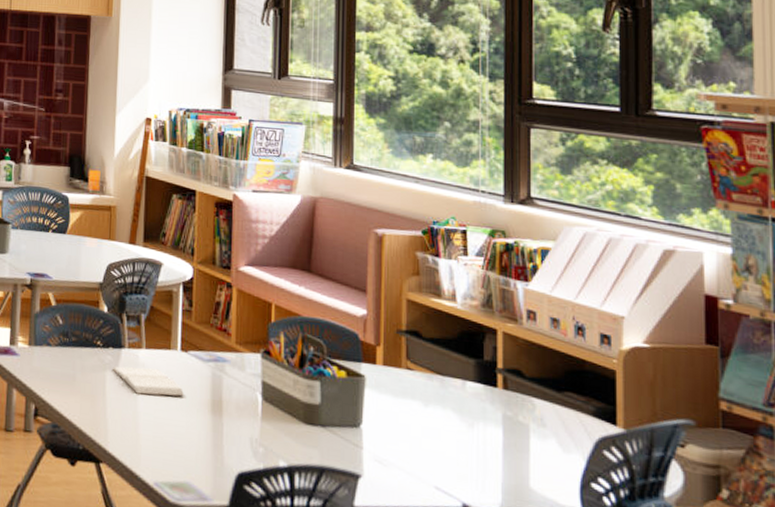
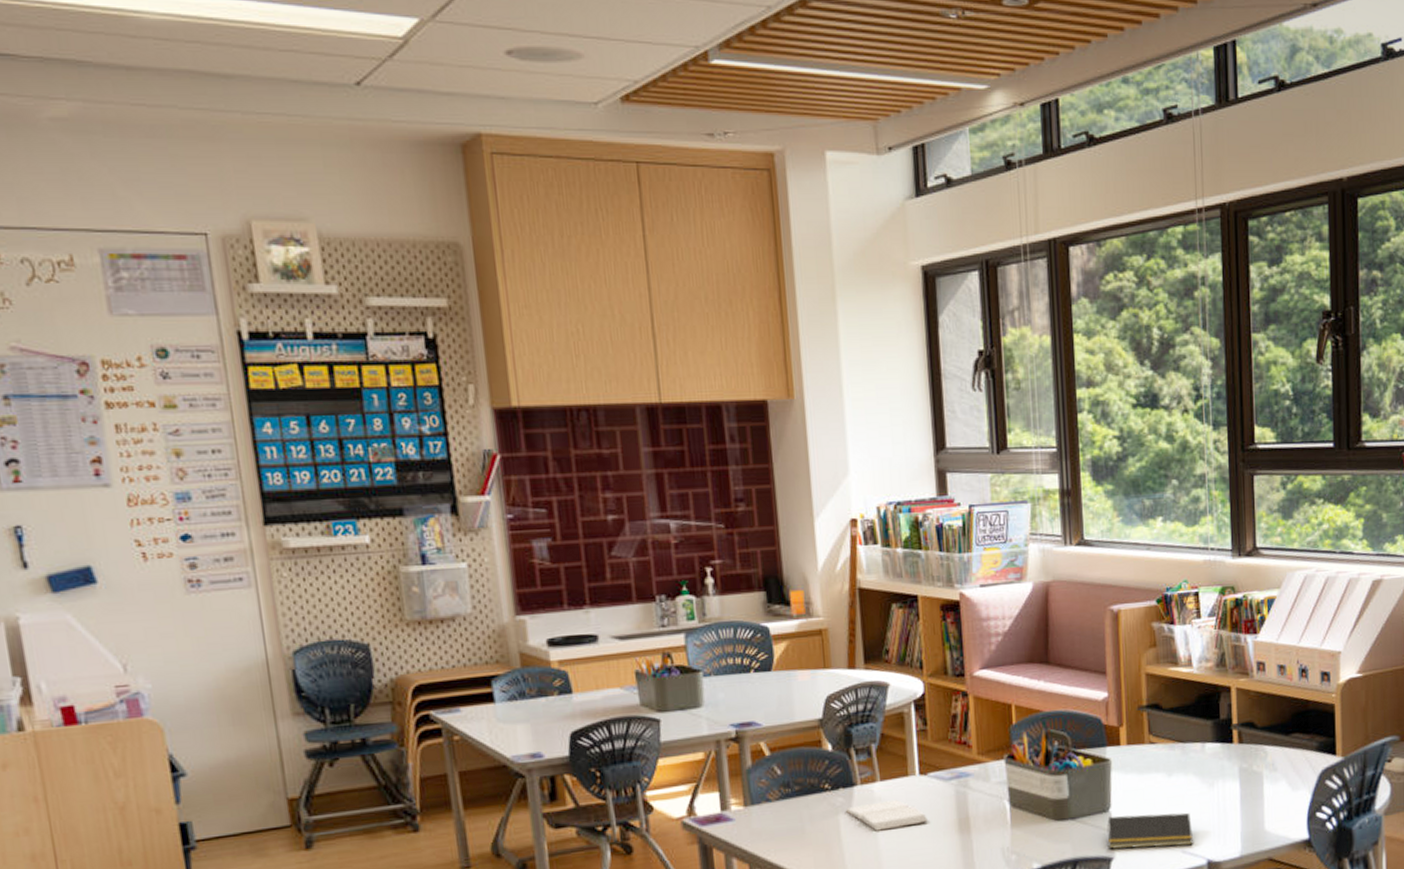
notepad: none [356,432,448,484] -> present [1106,812,1193,849]

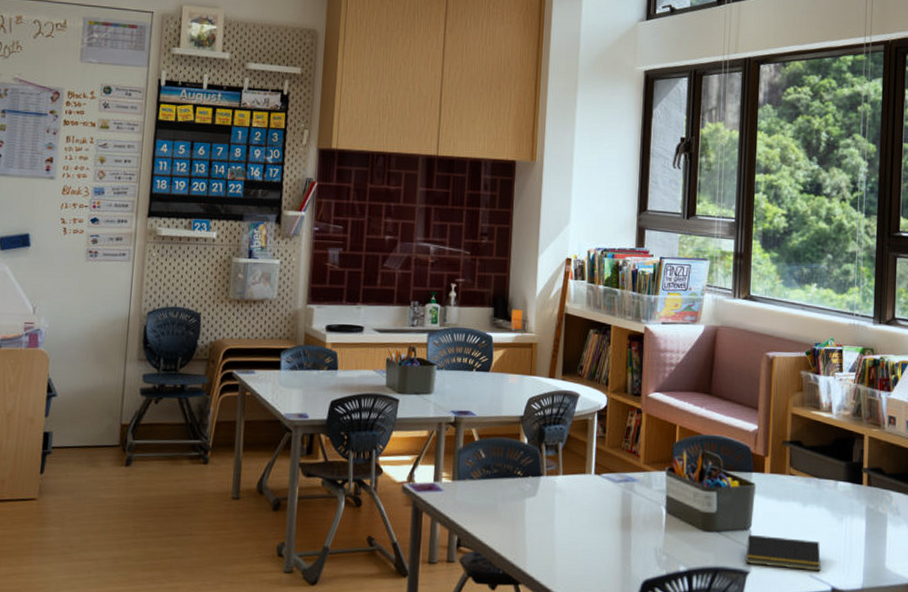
book: present [846,800,929,831] -> none [532,493,598,518]

